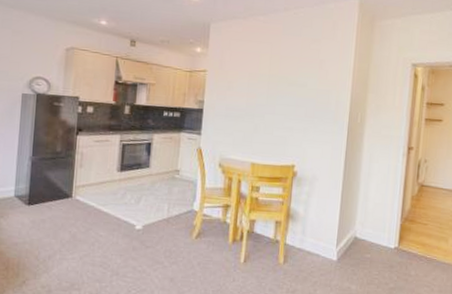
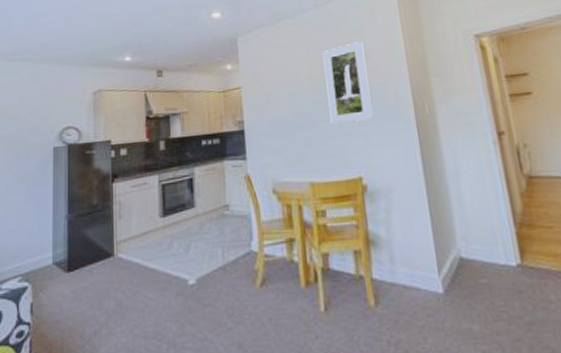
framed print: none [279,50,320,120] -> present [322,41,373,125]

